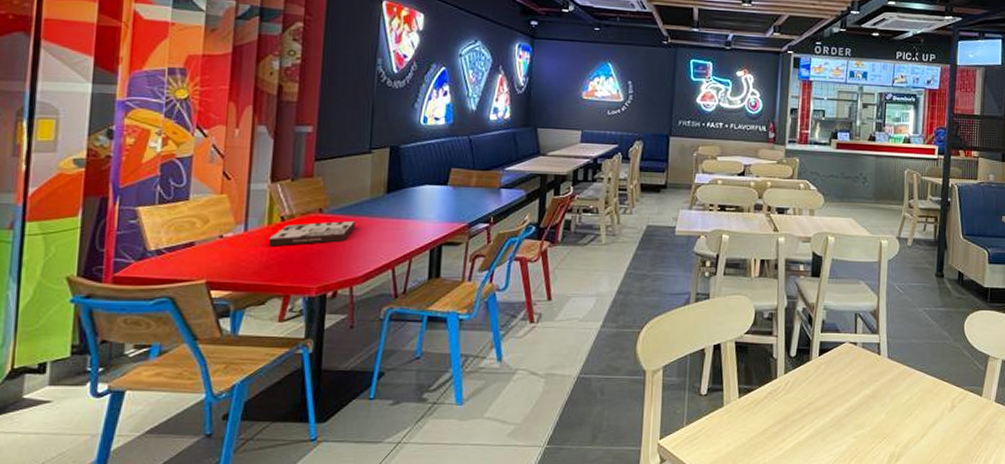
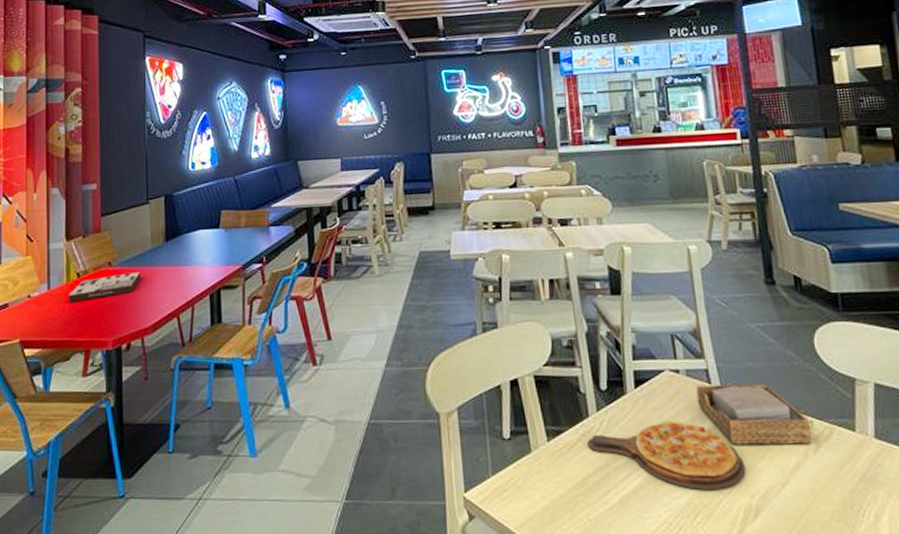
pizza: none [772,384,896,441] -> present [587,421,746,491]
napkin holder: none [867,356,950,405] -> present [696,384,812,445]

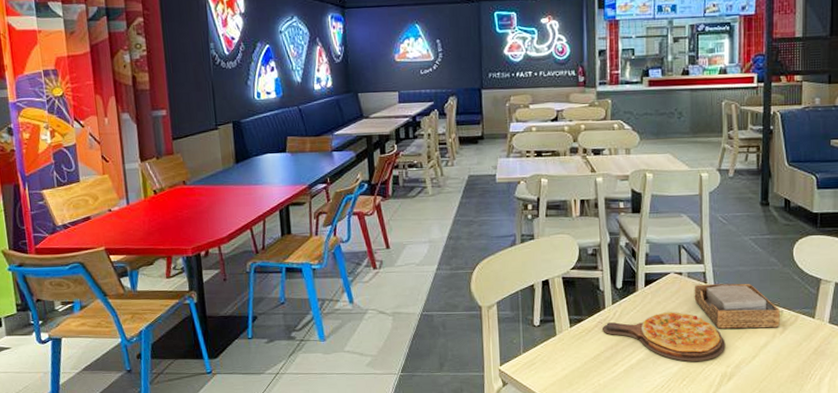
pizza box: present [68,272,142,303] -> none [147,190,215,216]

